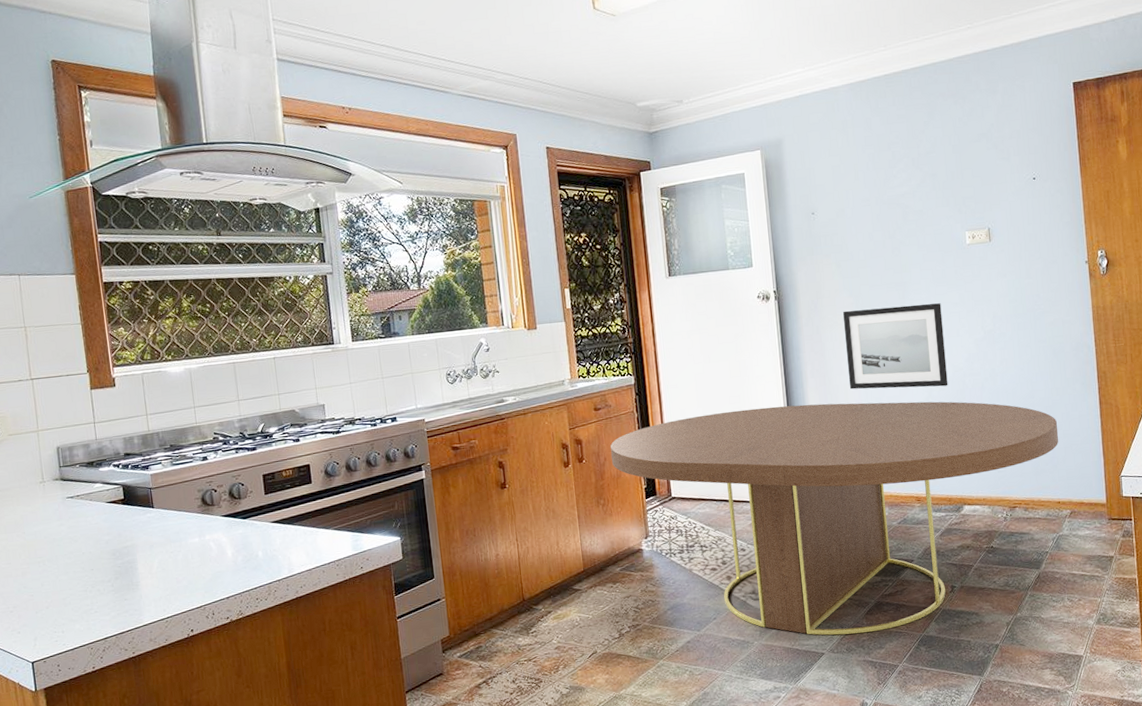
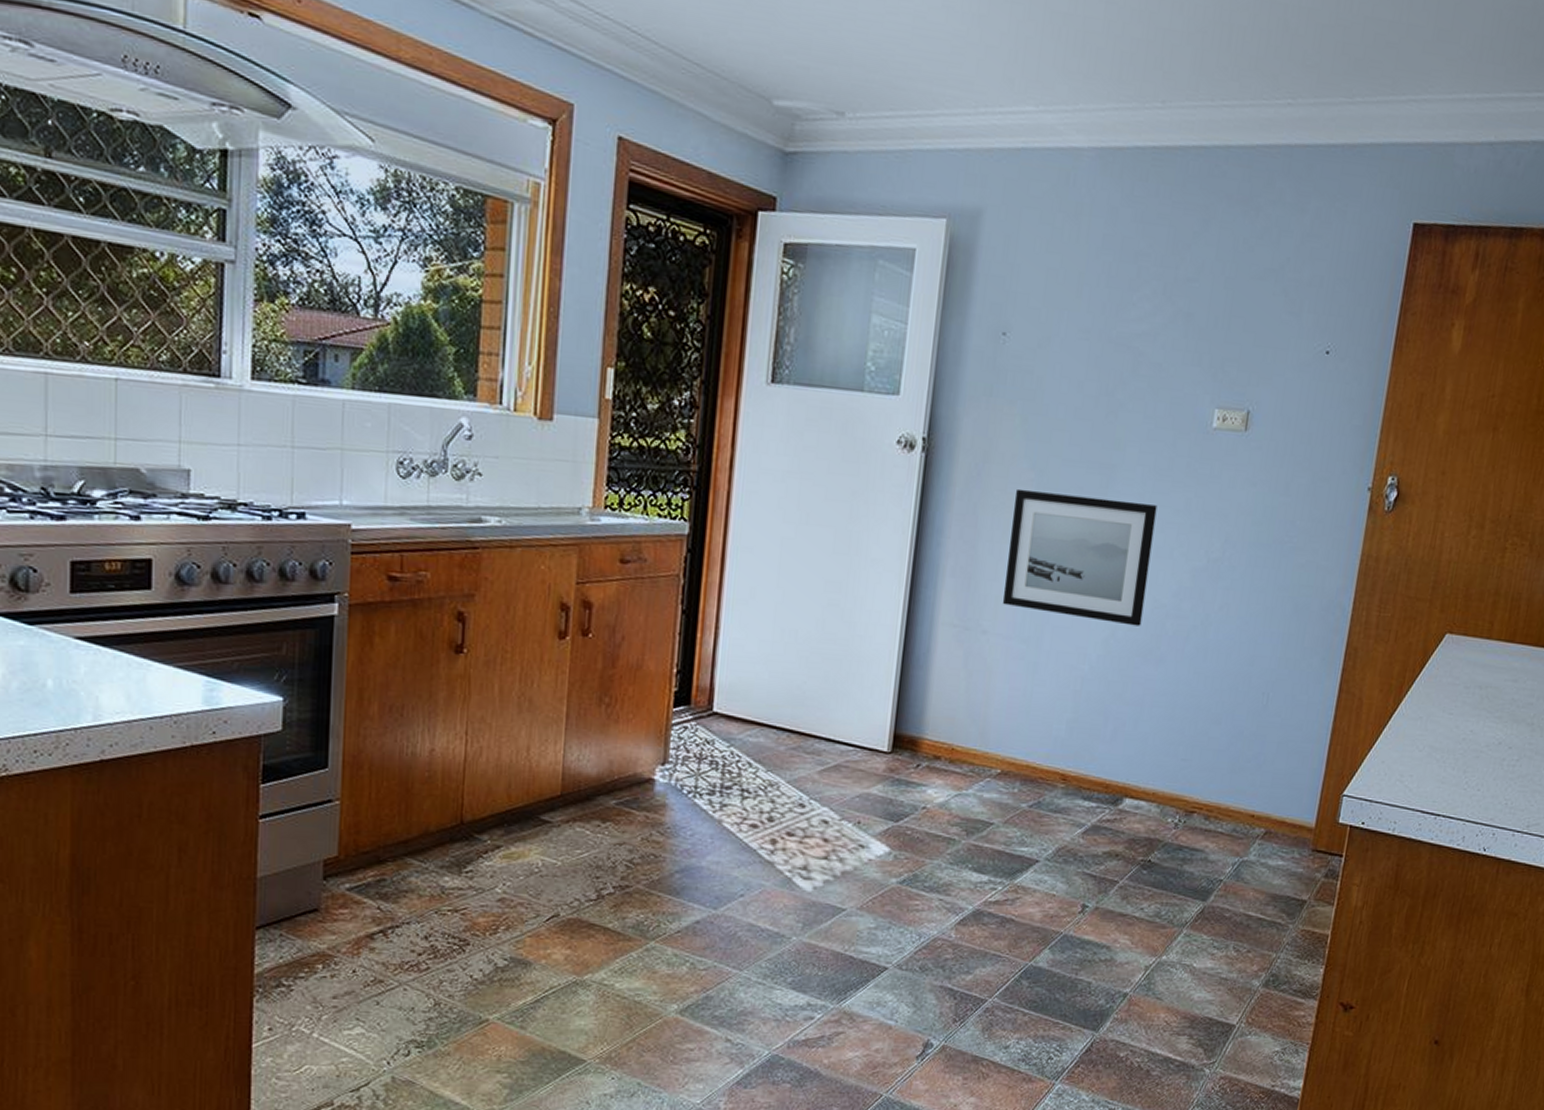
dining table: present [610,401,1059,635] -> none [631,600,1277,949]

